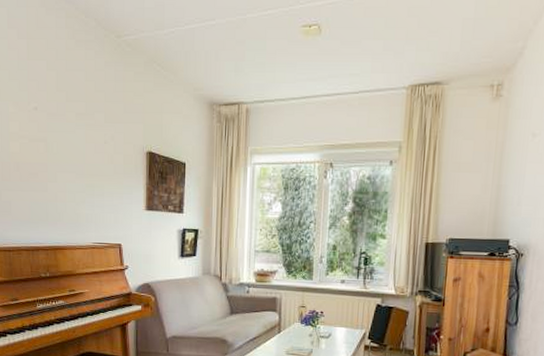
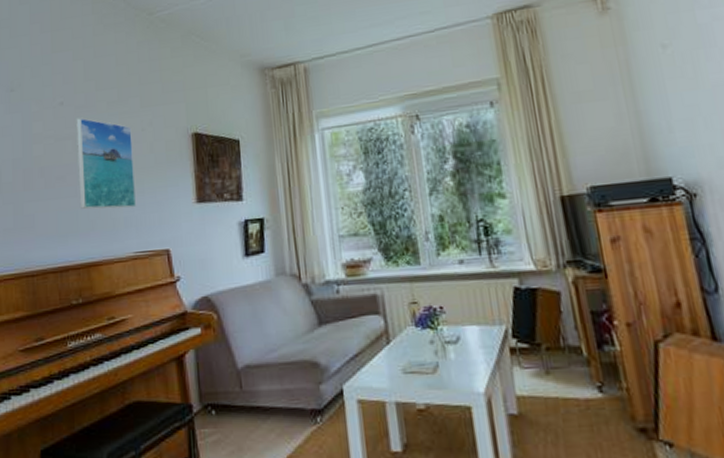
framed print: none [48,124,97,207] -> present [76,117,137,209]

